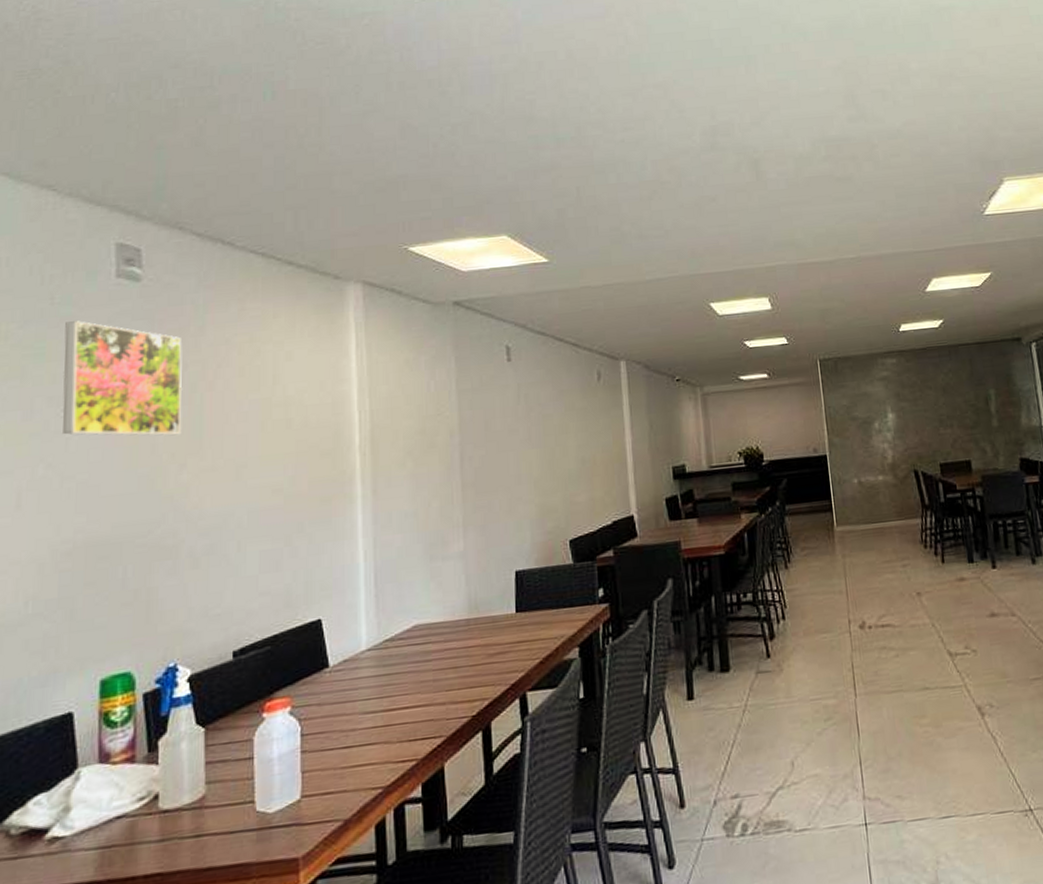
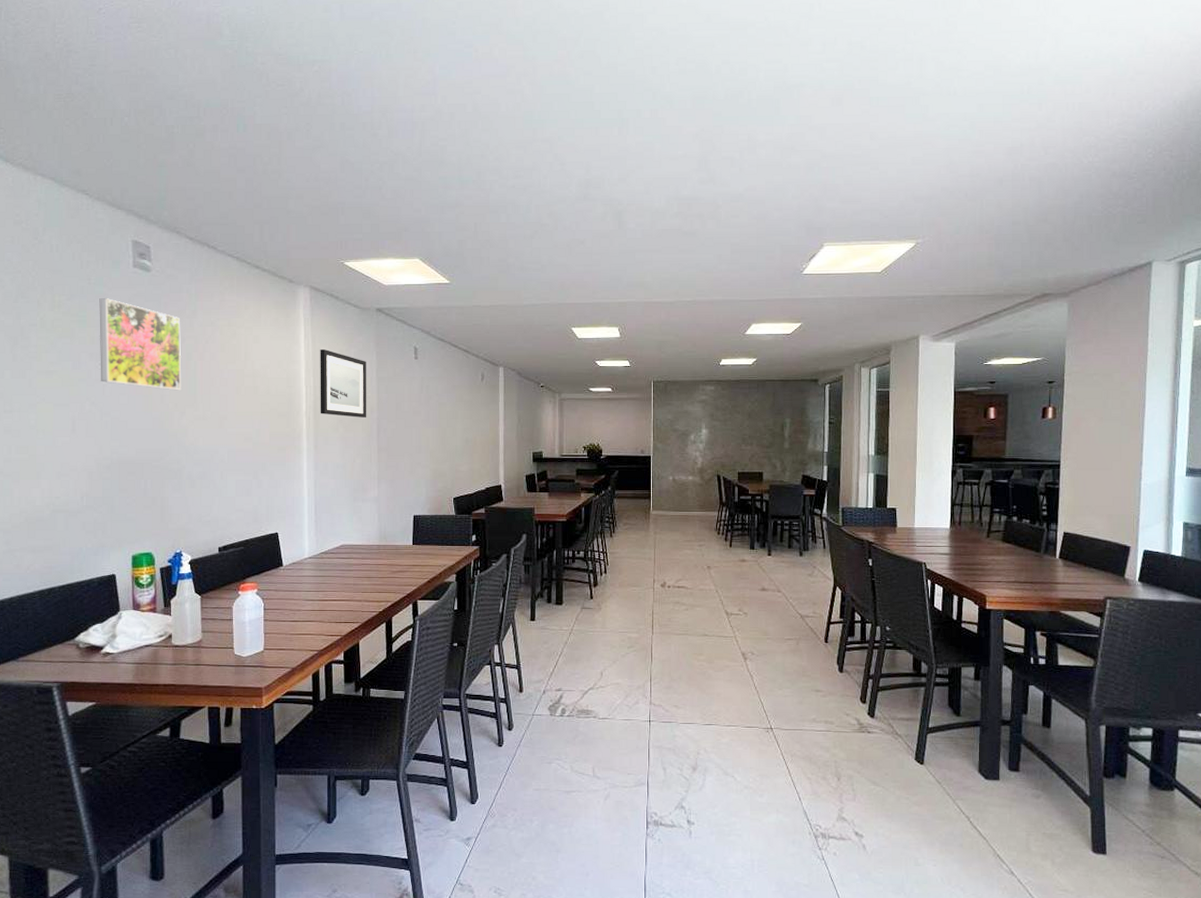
wall art: none [378,360,445,447] -> present [320,349,367,418]

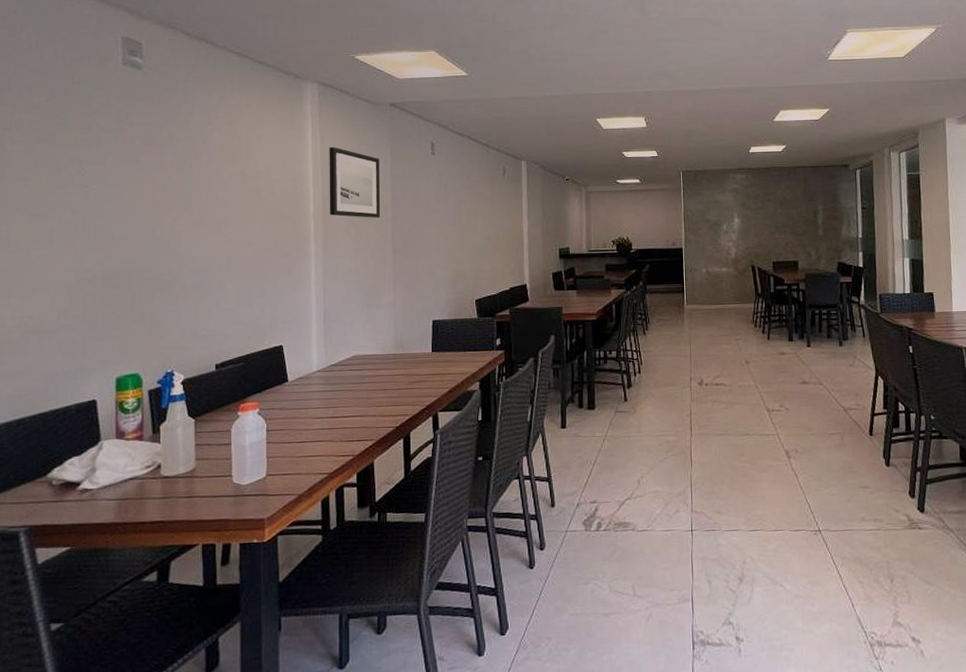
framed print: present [99,298,182,391] -> none [83,98,175,195]

